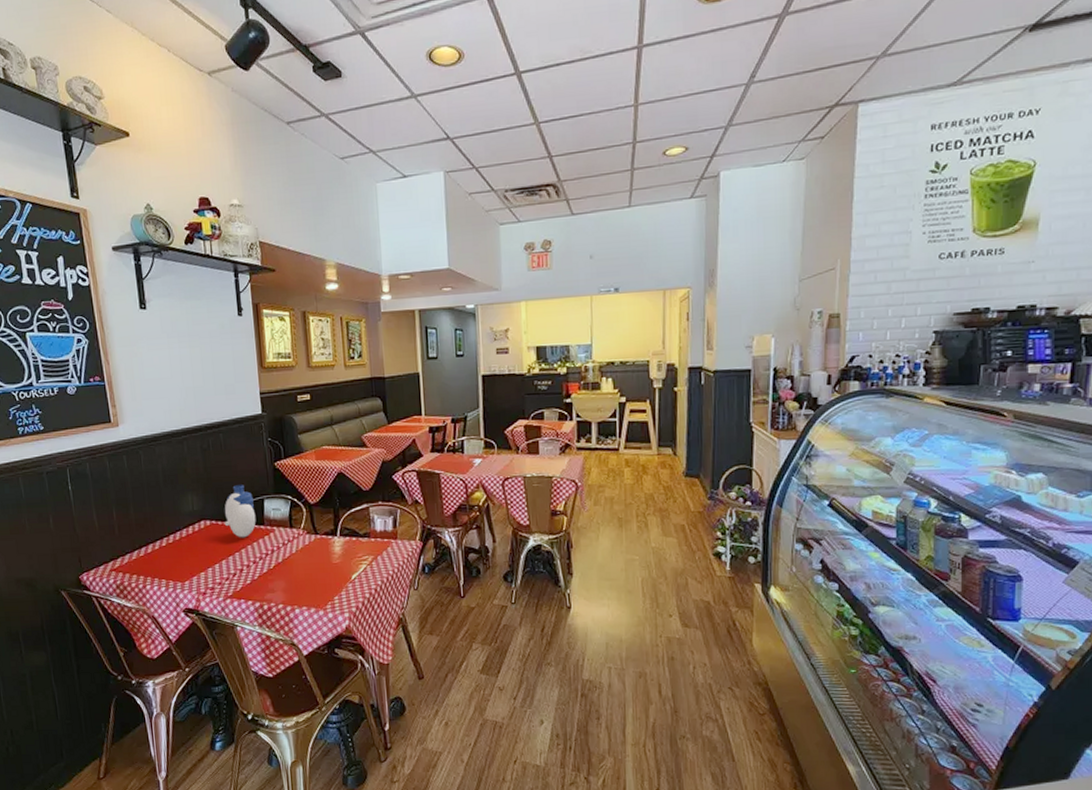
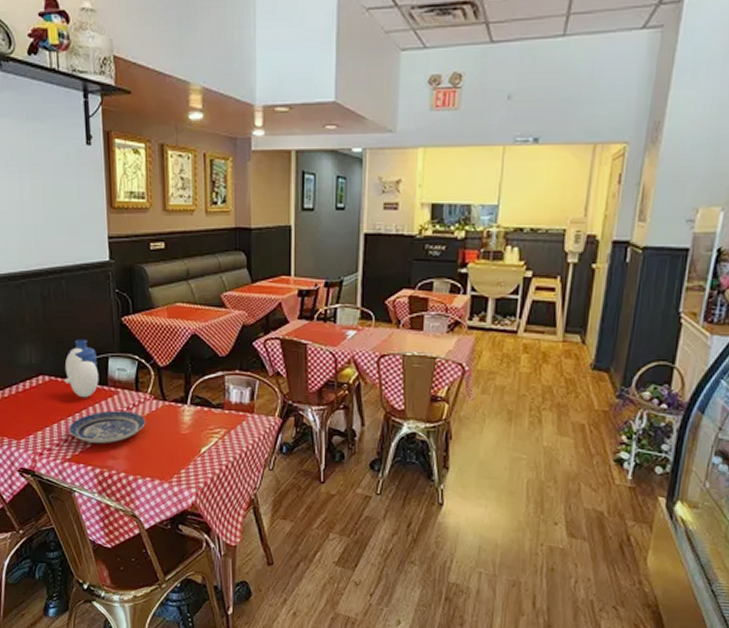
plate: none [229,547,300,580] -> present [68,410,146,444]

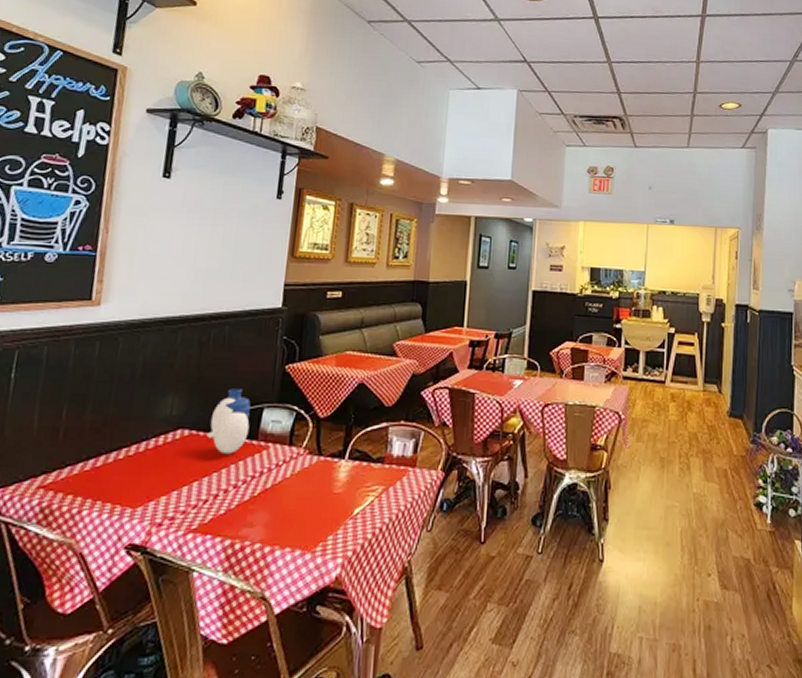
plate: present [68,410,146,444] -> none [200,468,295,509]

